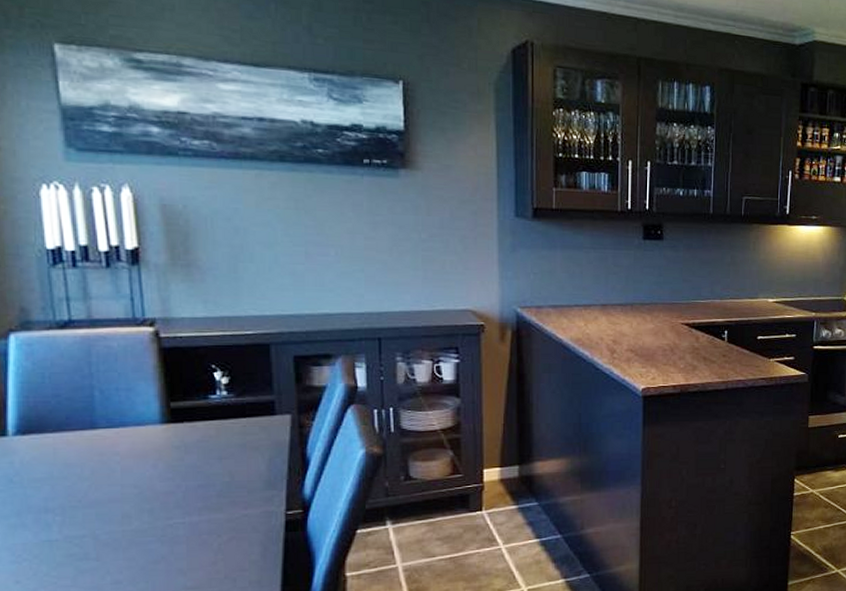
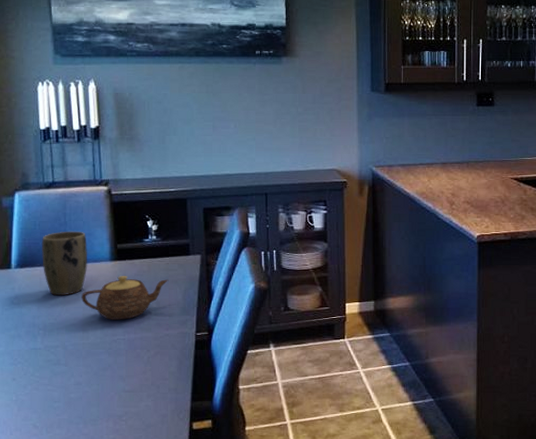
plant pot: none [53,385,127,470] -> present [41,231,88,295]
teapot: none [119,443,247,499] -> present [82,276,169,320]

